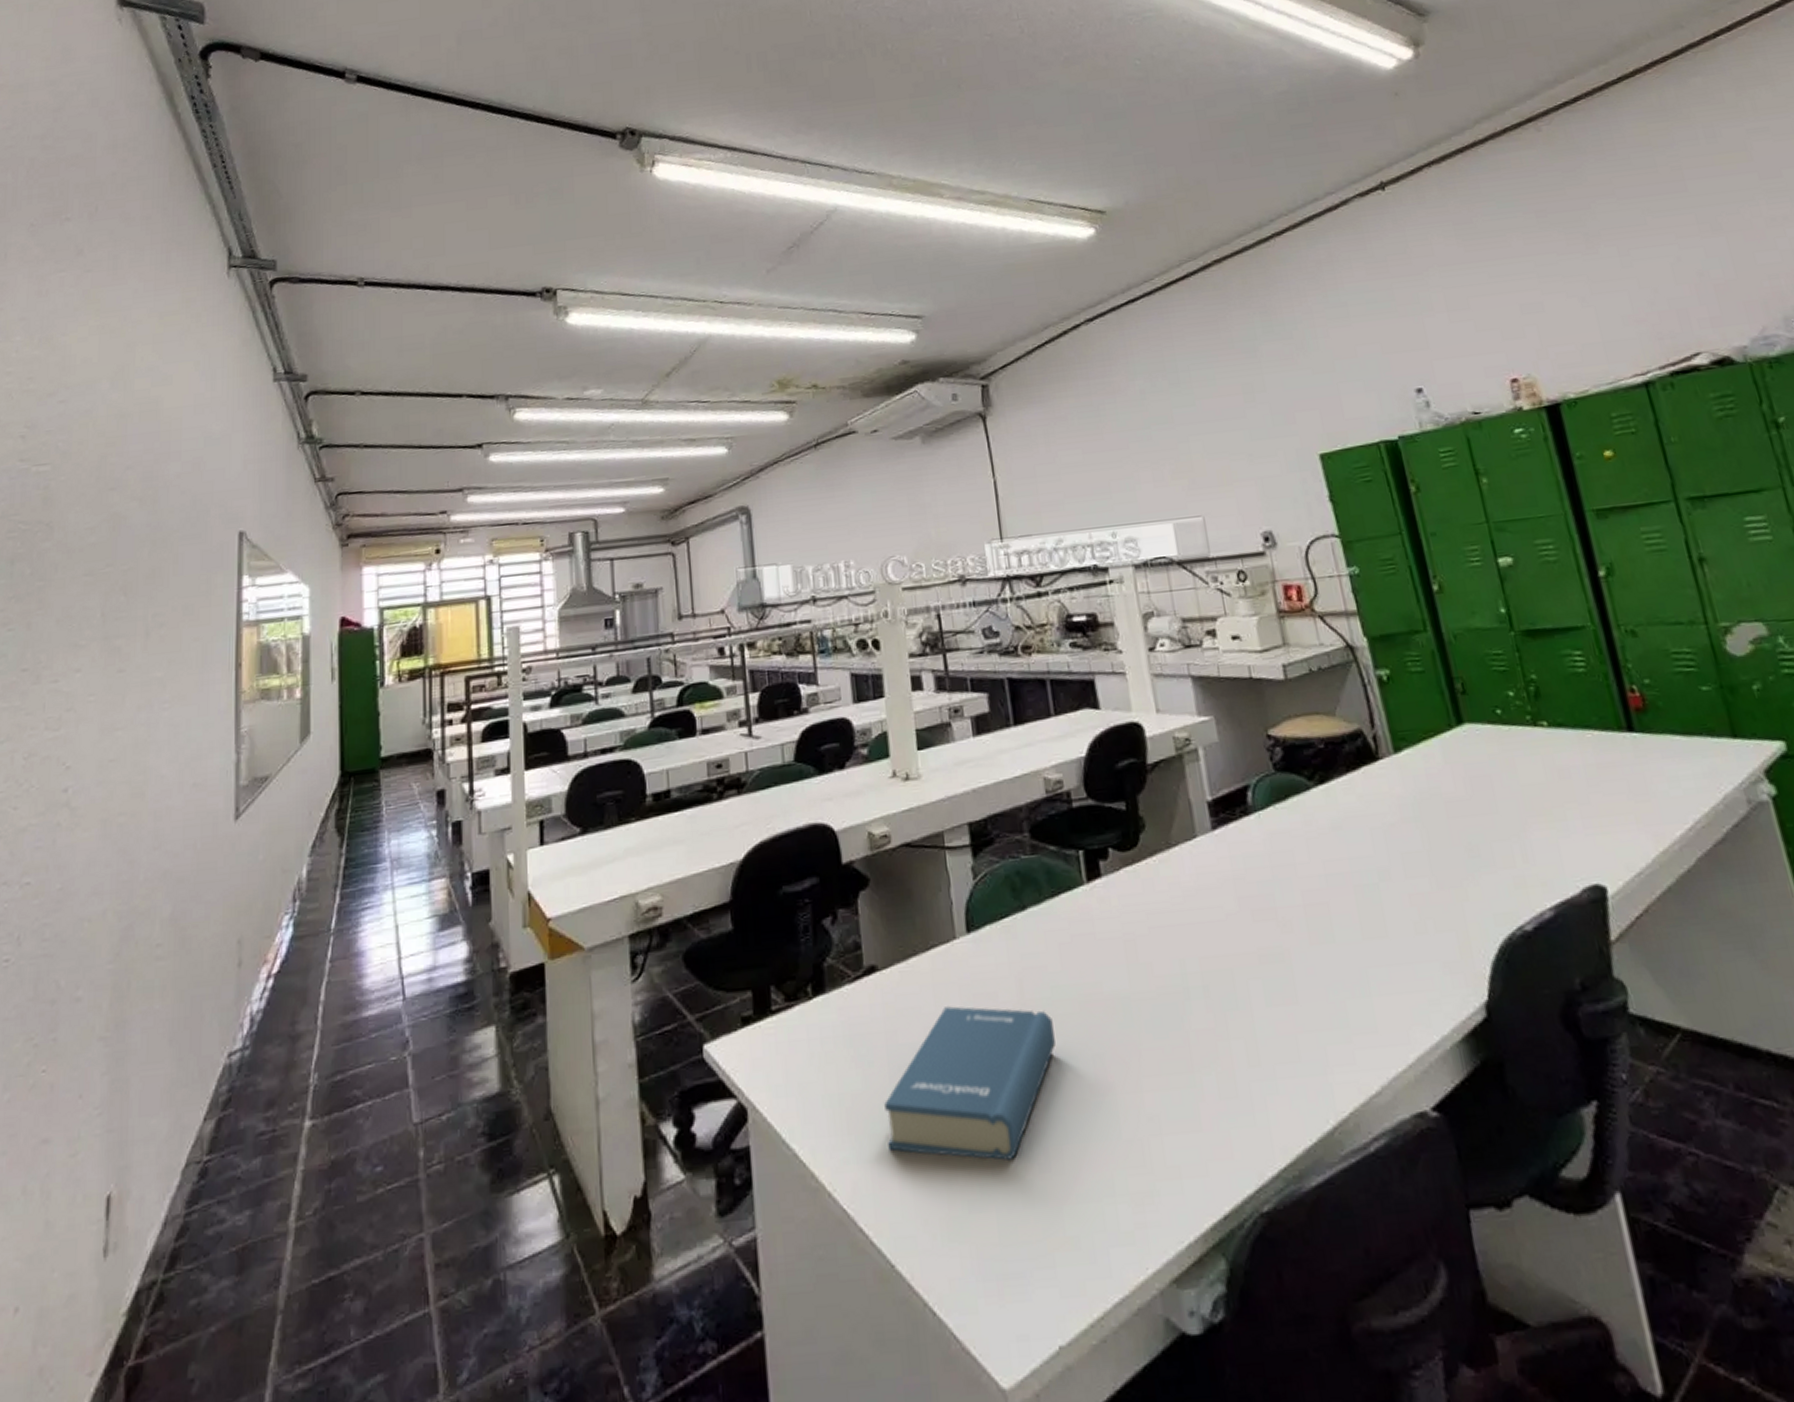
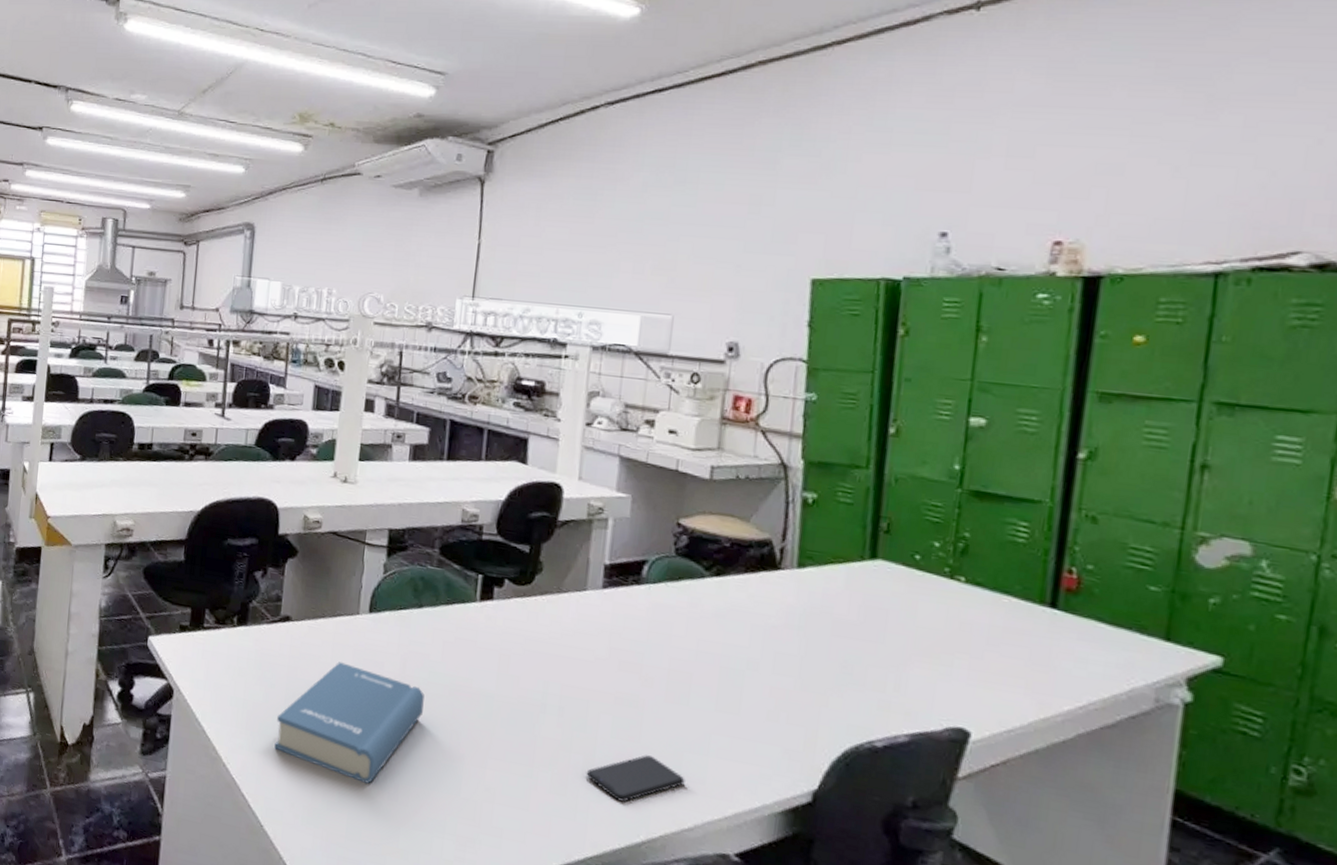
smartphone: none [1252,1016,1357,1084] -> present [586,755,685,802]

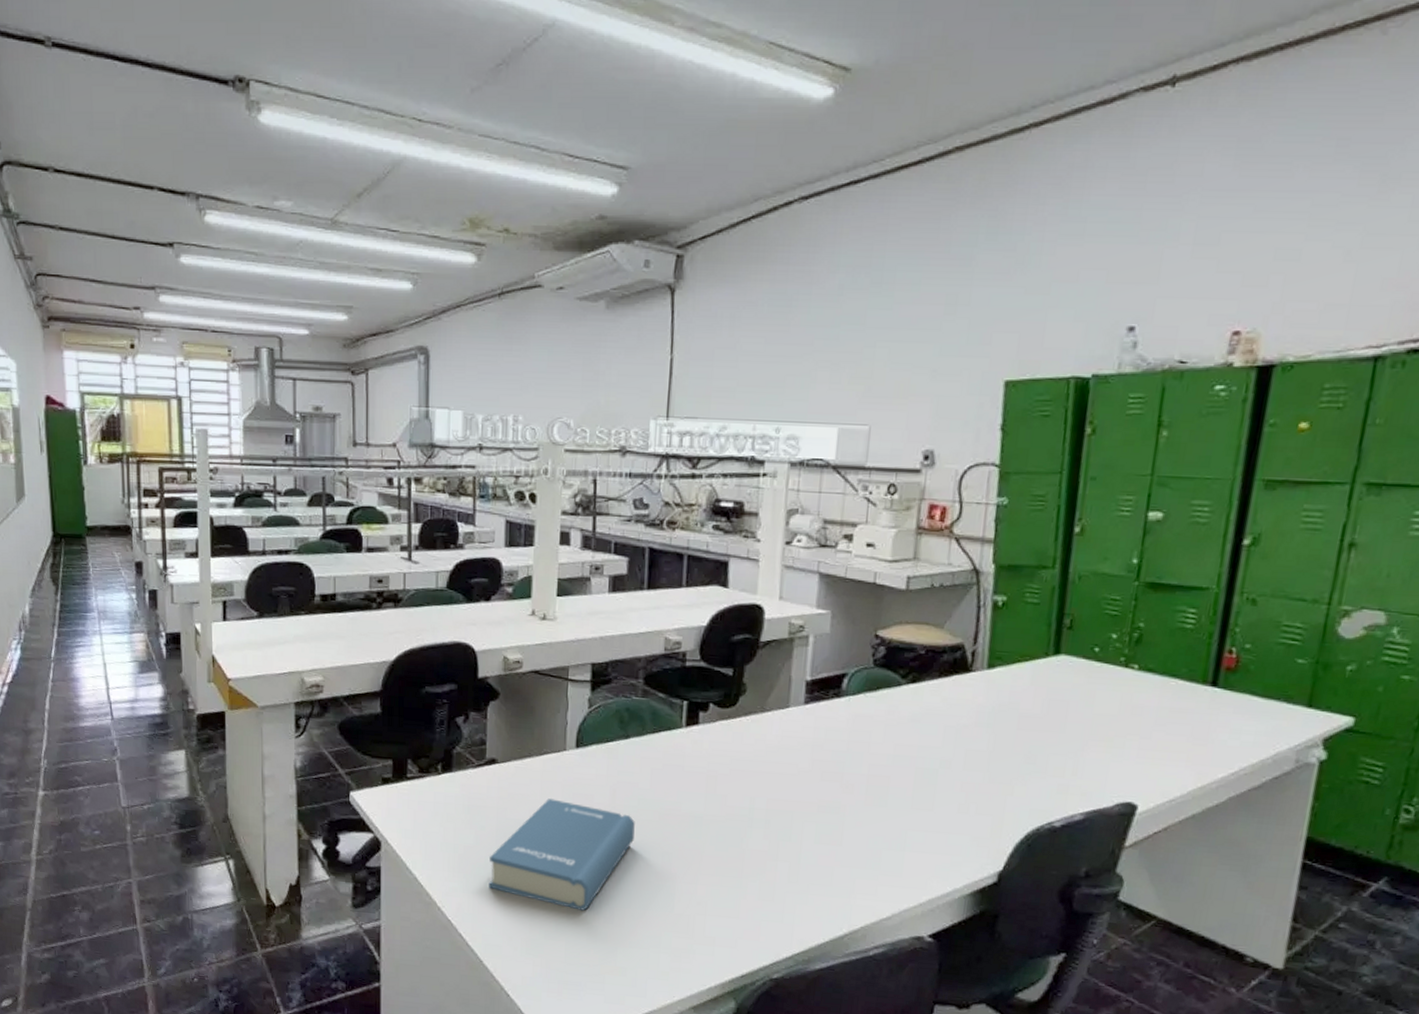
smartphone: present [586,755,685,802] -> none [792,856,884,901]

